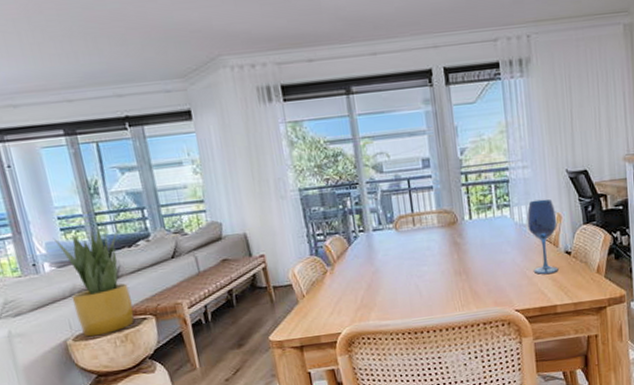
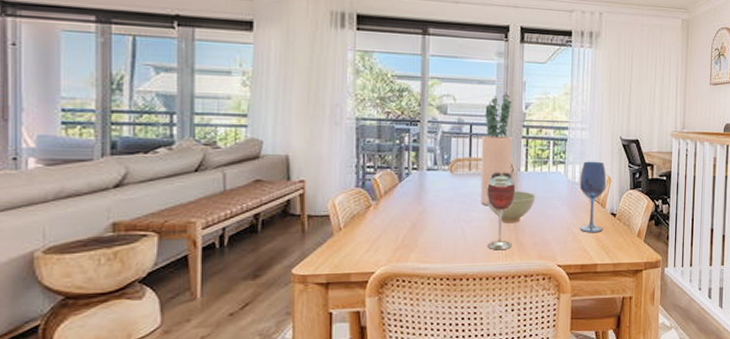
planter: present [53,226,135,337] -> none [49,126,137,250]
vase: none [419,140,455,259] -> present [480,92,512,206]
wineglass: none [433,222,467,302] -> present [487,172,516,251]
bowl: none [433,239,484,274] -> present [485,191,536,223]

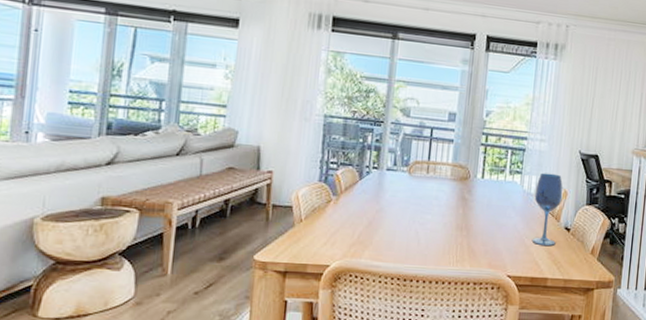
vase: present [480,92,512,206] -> none [435,99,473,210]
bowl: present [485,191,536,223] -> none [441,197,491,230]
wineglass: present [487,172,516,251] -> none [439,177,472,256]

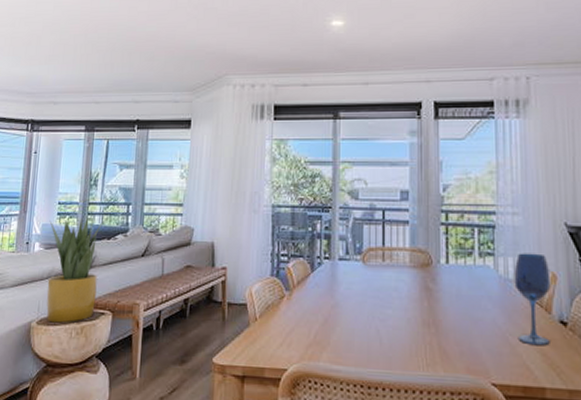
planter: none [54,109,130,220] -> present [46,216,104,323]

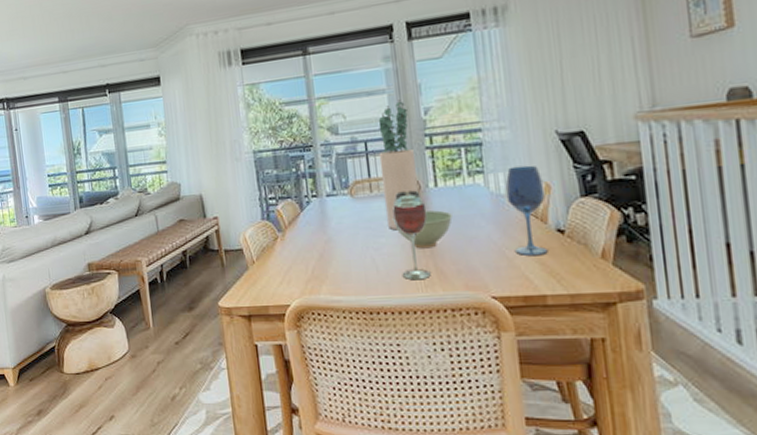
planter: present [46,216,104,323] -> none [43,184,101,287]
vase: none [395,173,429,303] -> present [378,99,418,231]
bowl: none [401,287,460,326] -> present [392,210,453,249]
wineglass: none [403,264,436,358] -> present [392,190,431,281]

